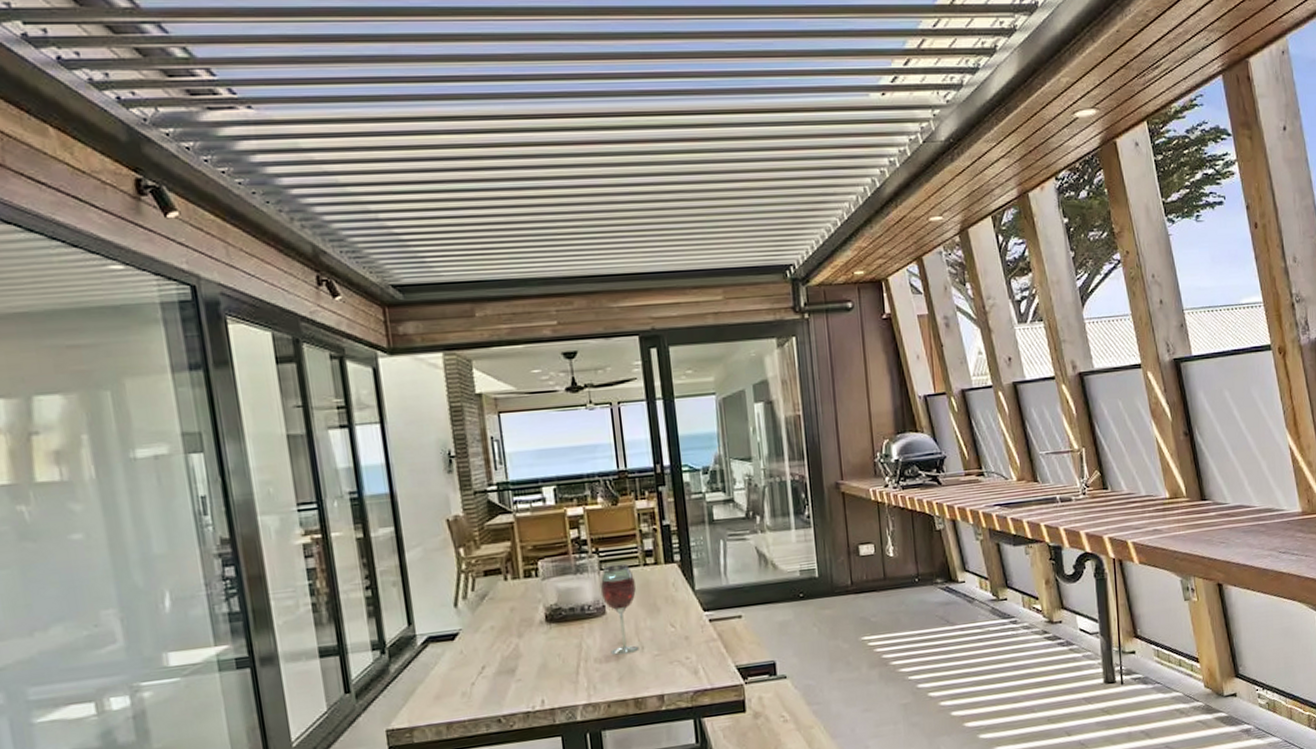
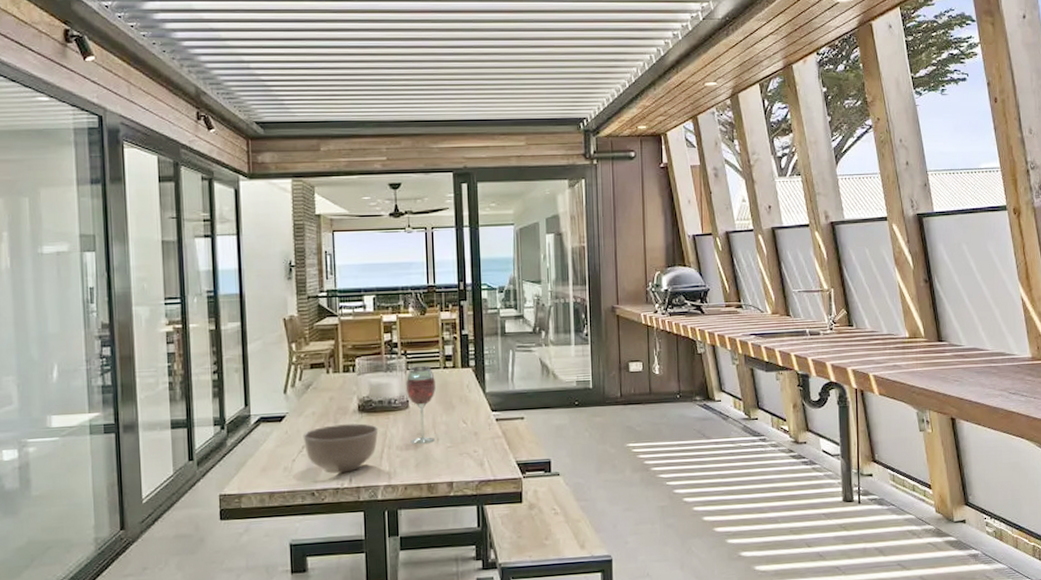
bowl: none [481,635,572,696] -> present [303,423,379,474]

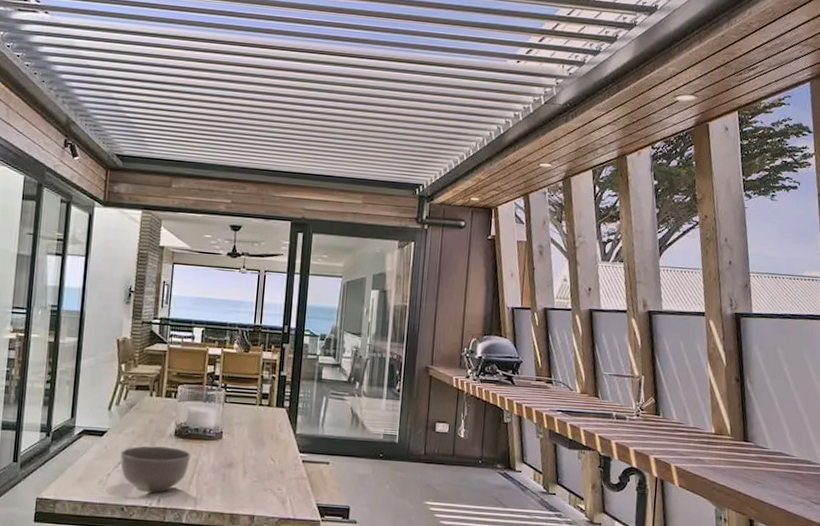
wineglass: present [405,365,435,445] -> none [219,399,250,476]

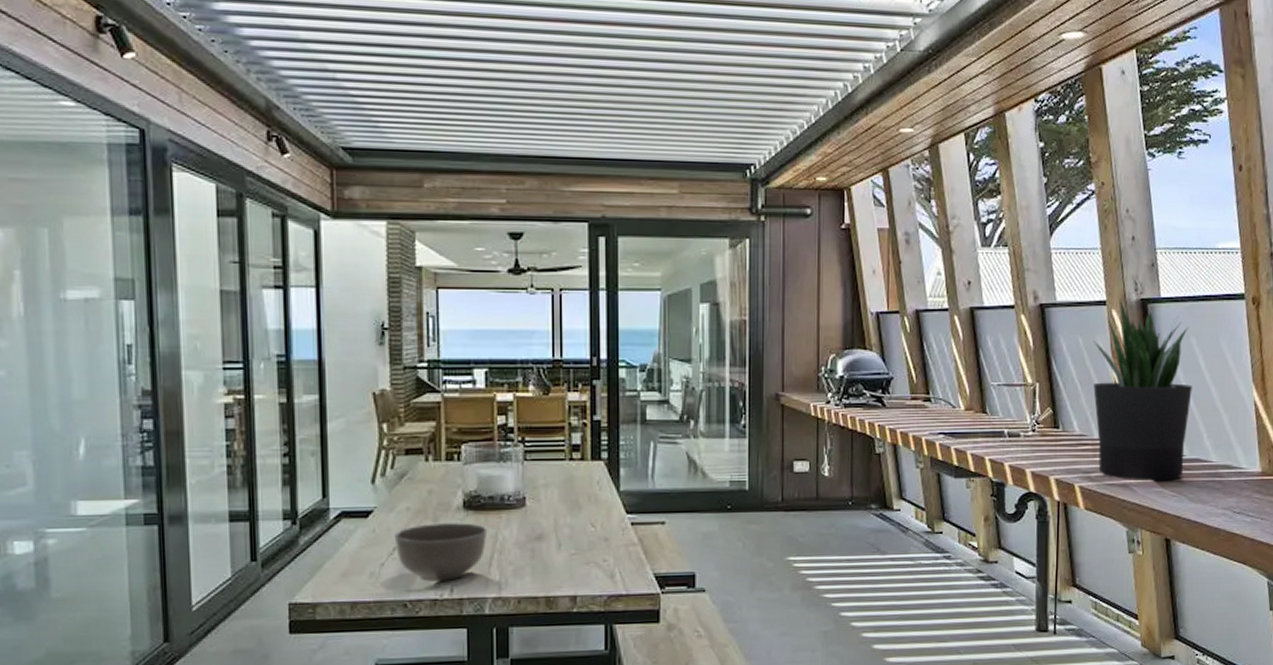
planter: none [691,311,778,469] -> present [1093,298,1192,482]

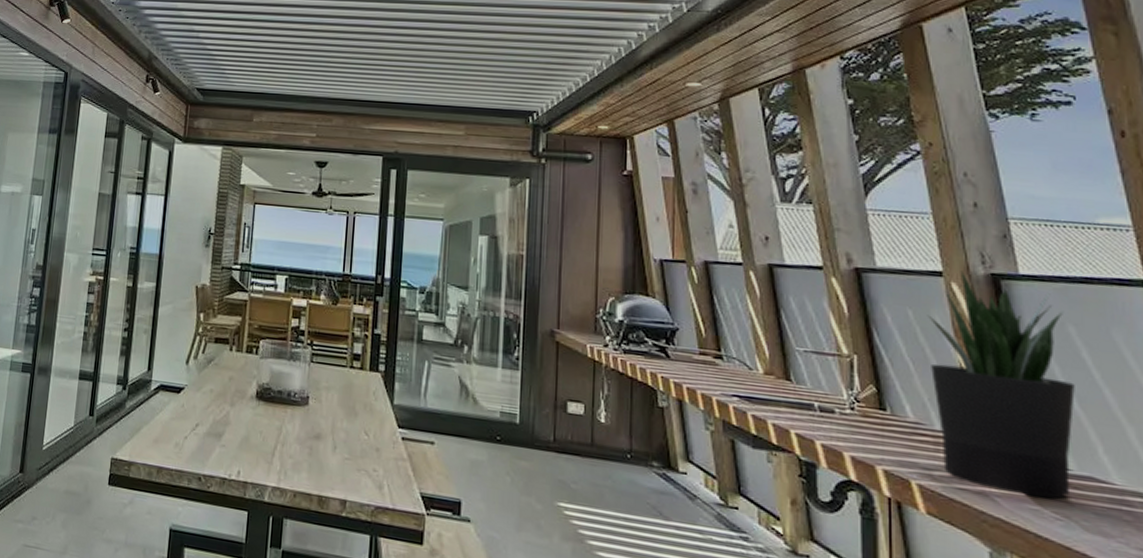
bowl: present [394,523,488,582] -> none [198,407,274,464]

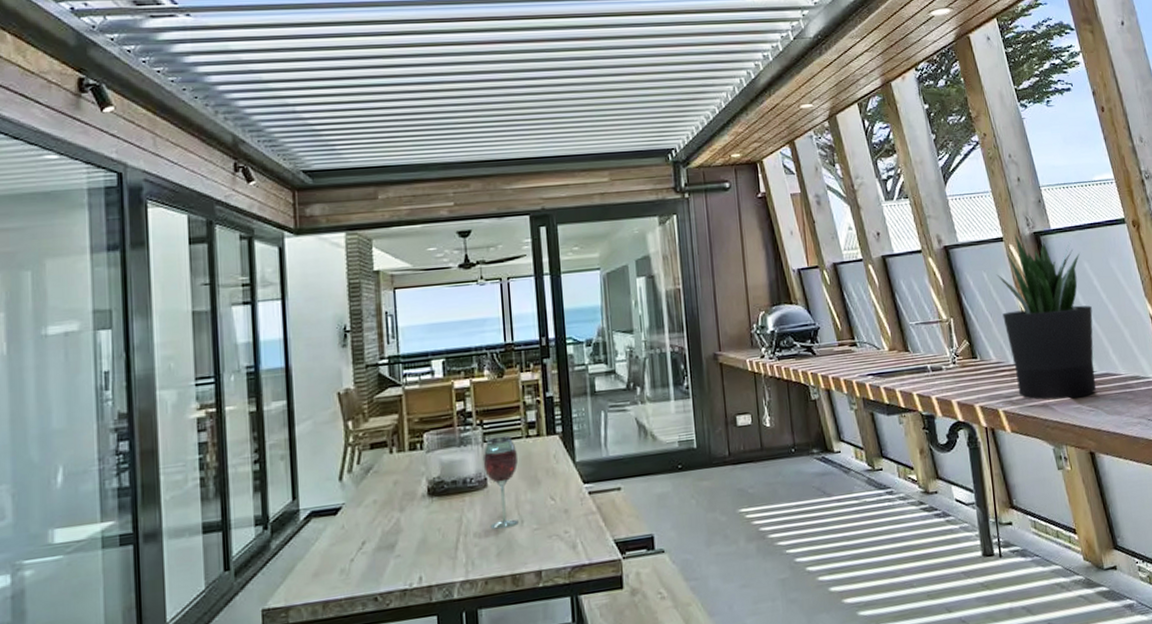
wineglass: none [305,359,340,450] -> present [482,435,519,530]

